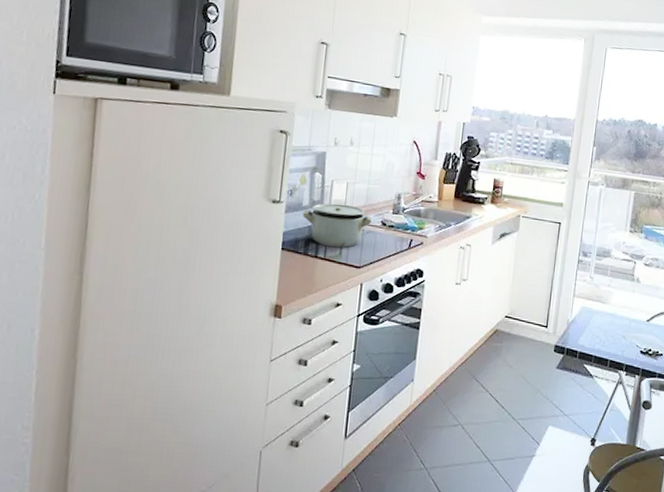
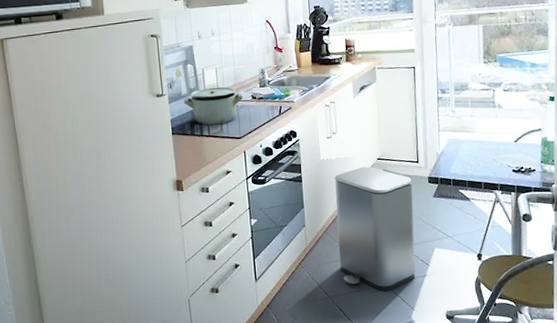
pedal bin: none [443,322,538,469] -> present [335,166,416,292]

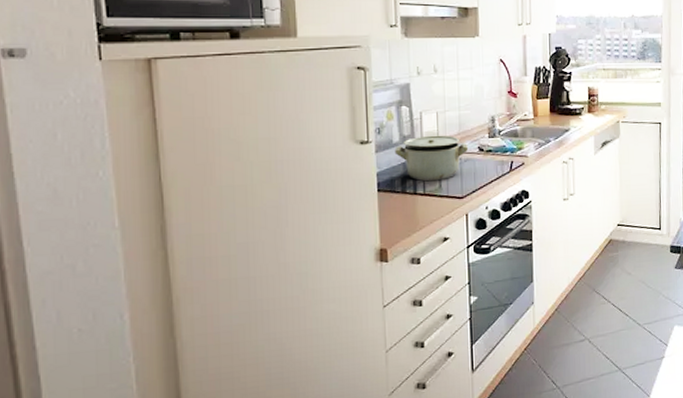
pedal bin: present [335,166,416,292] -> none [569,233,654,378]

